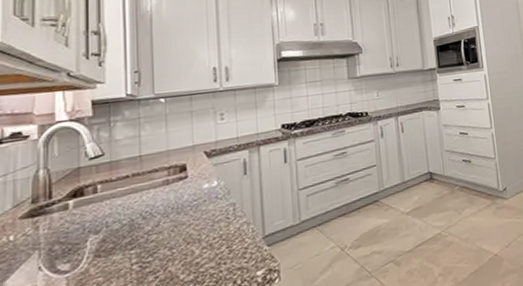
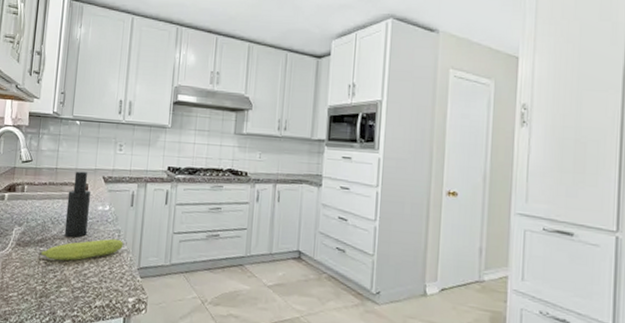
fruit: none [129,212,241,261] -> present [39,238,123,261]
soap dispenser: none [160,151,194,229] -> present [64,171,92,238]

